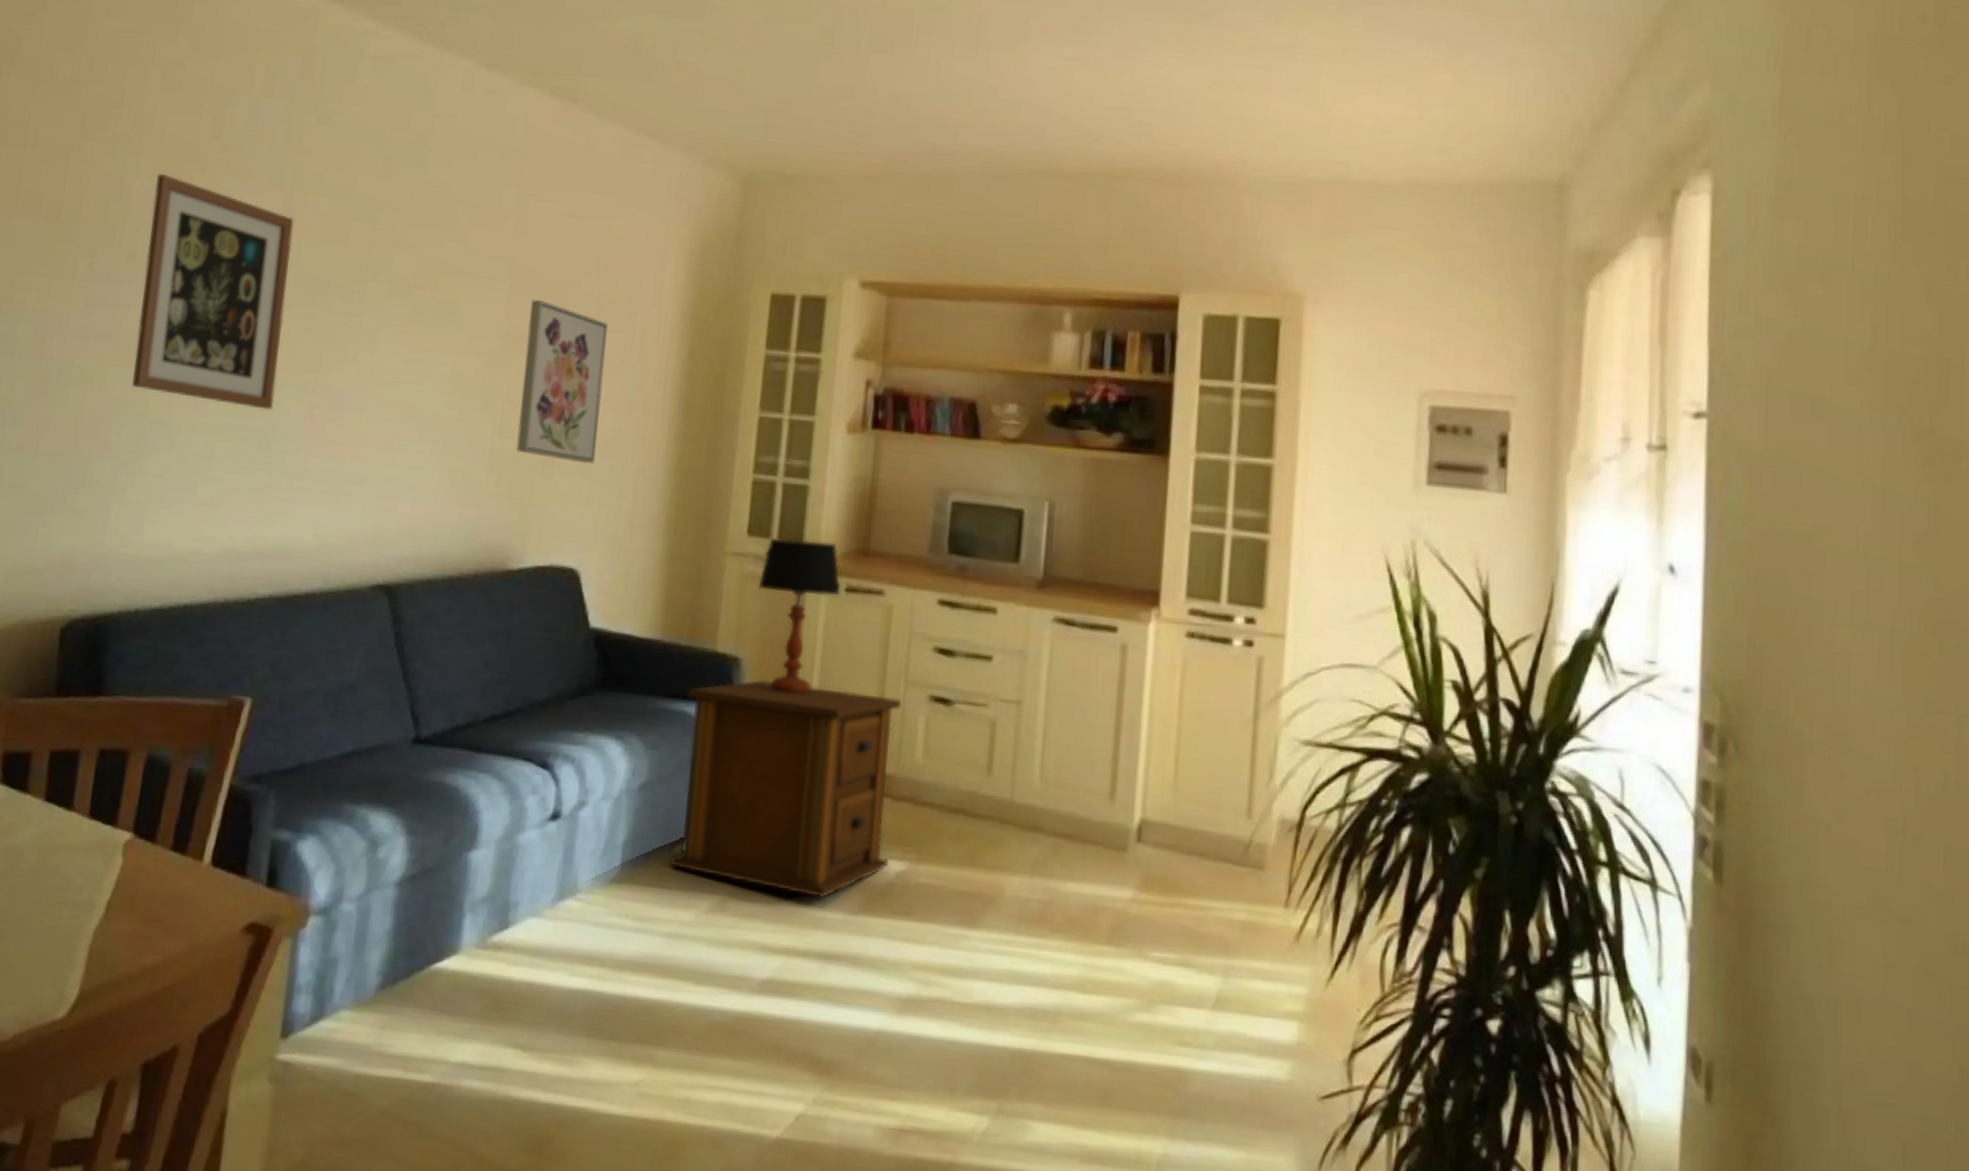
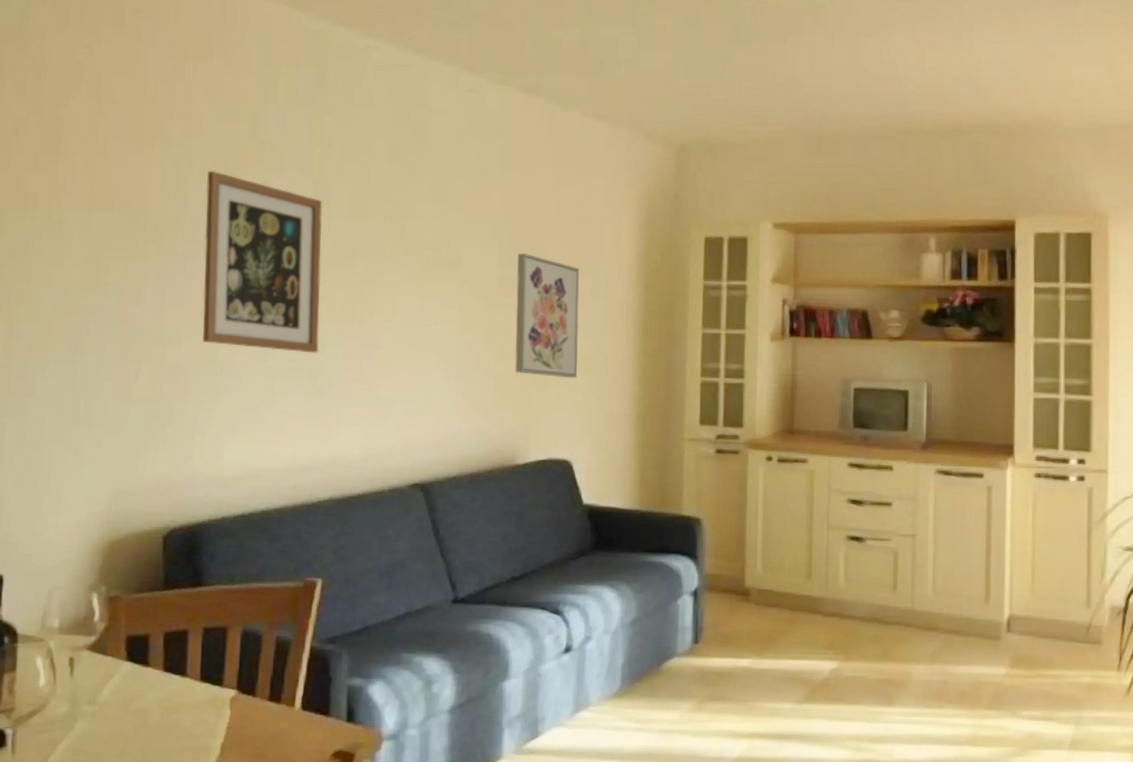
side table: present [670,679,902,899] -> none [659,533,826,694]
table lamp: present [758,538,841,694] -> none [710,425,775,543]

